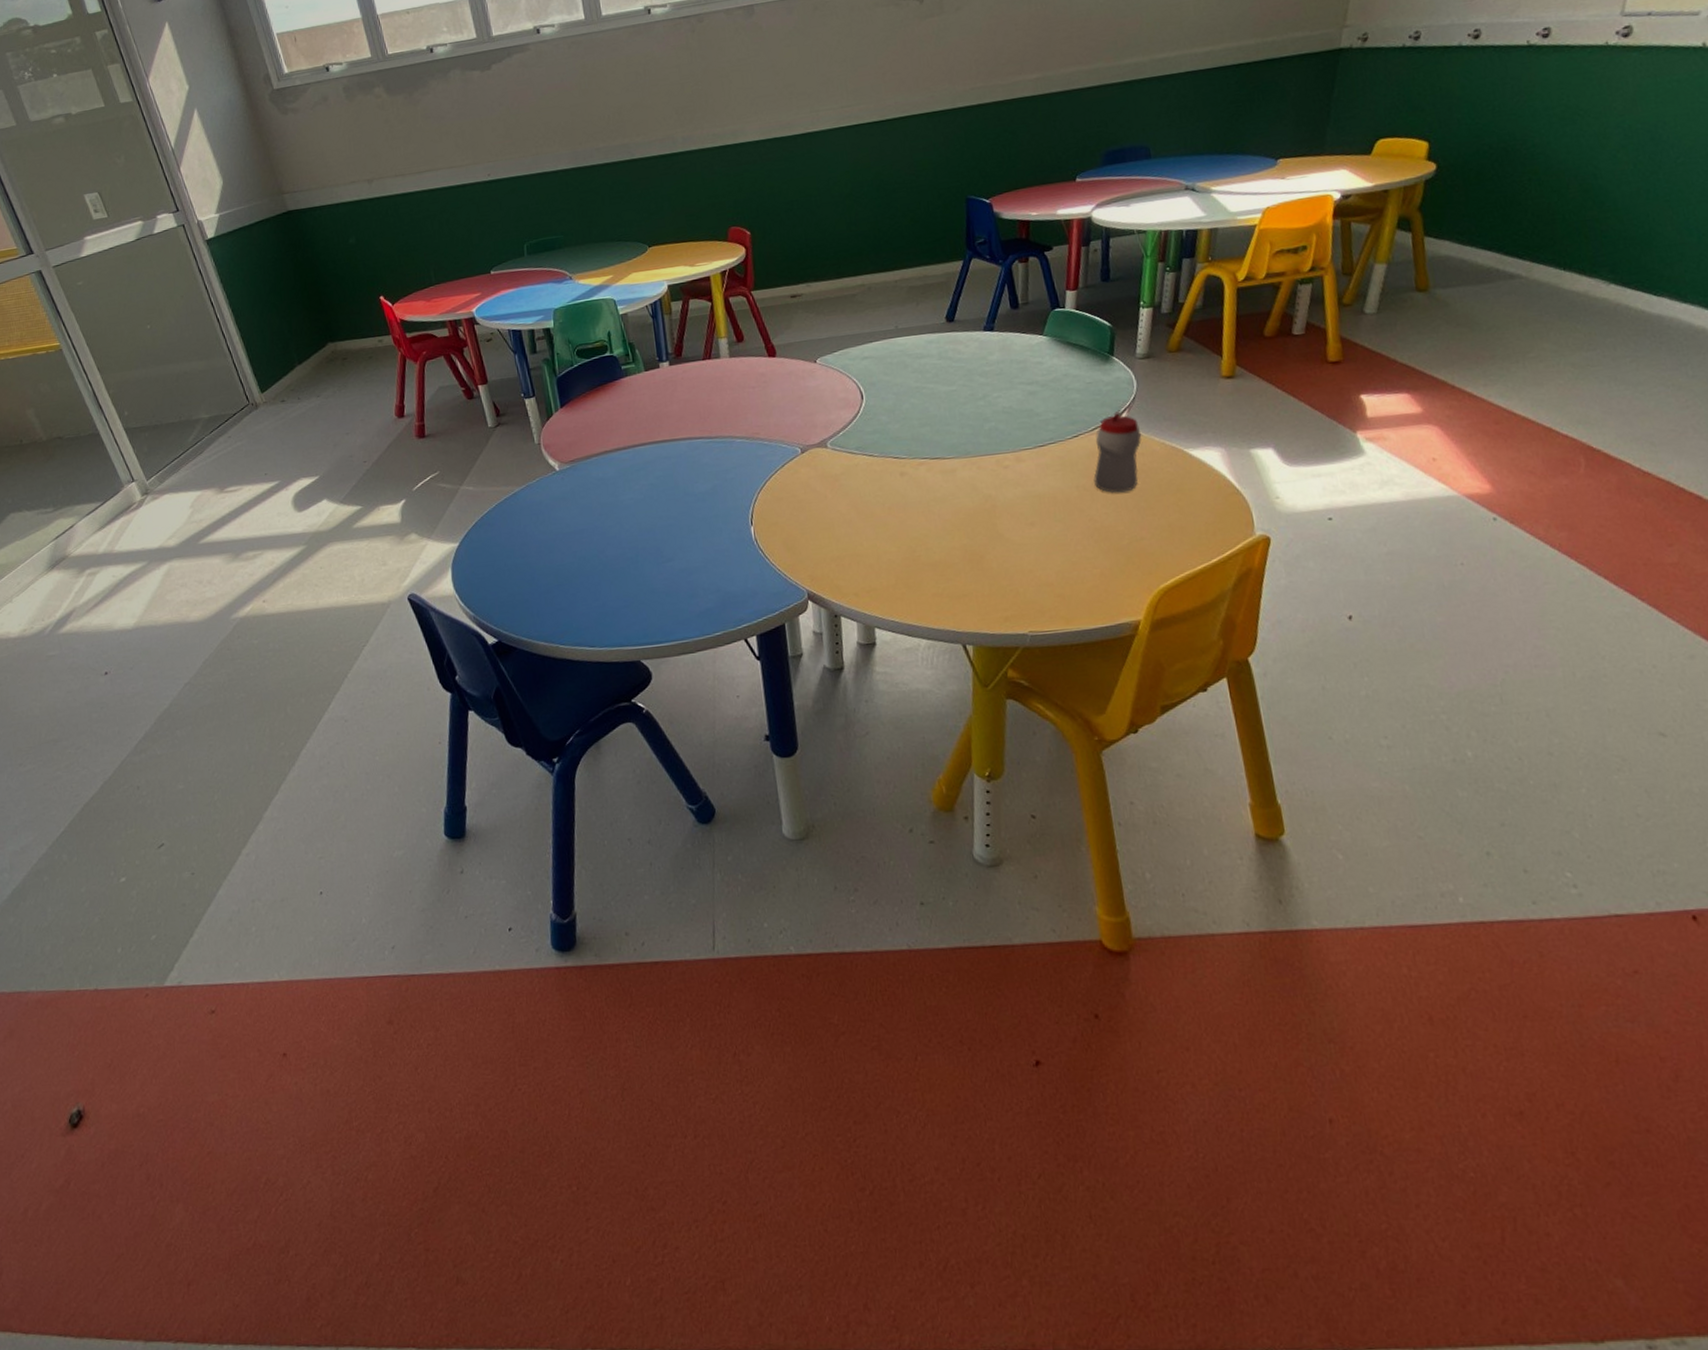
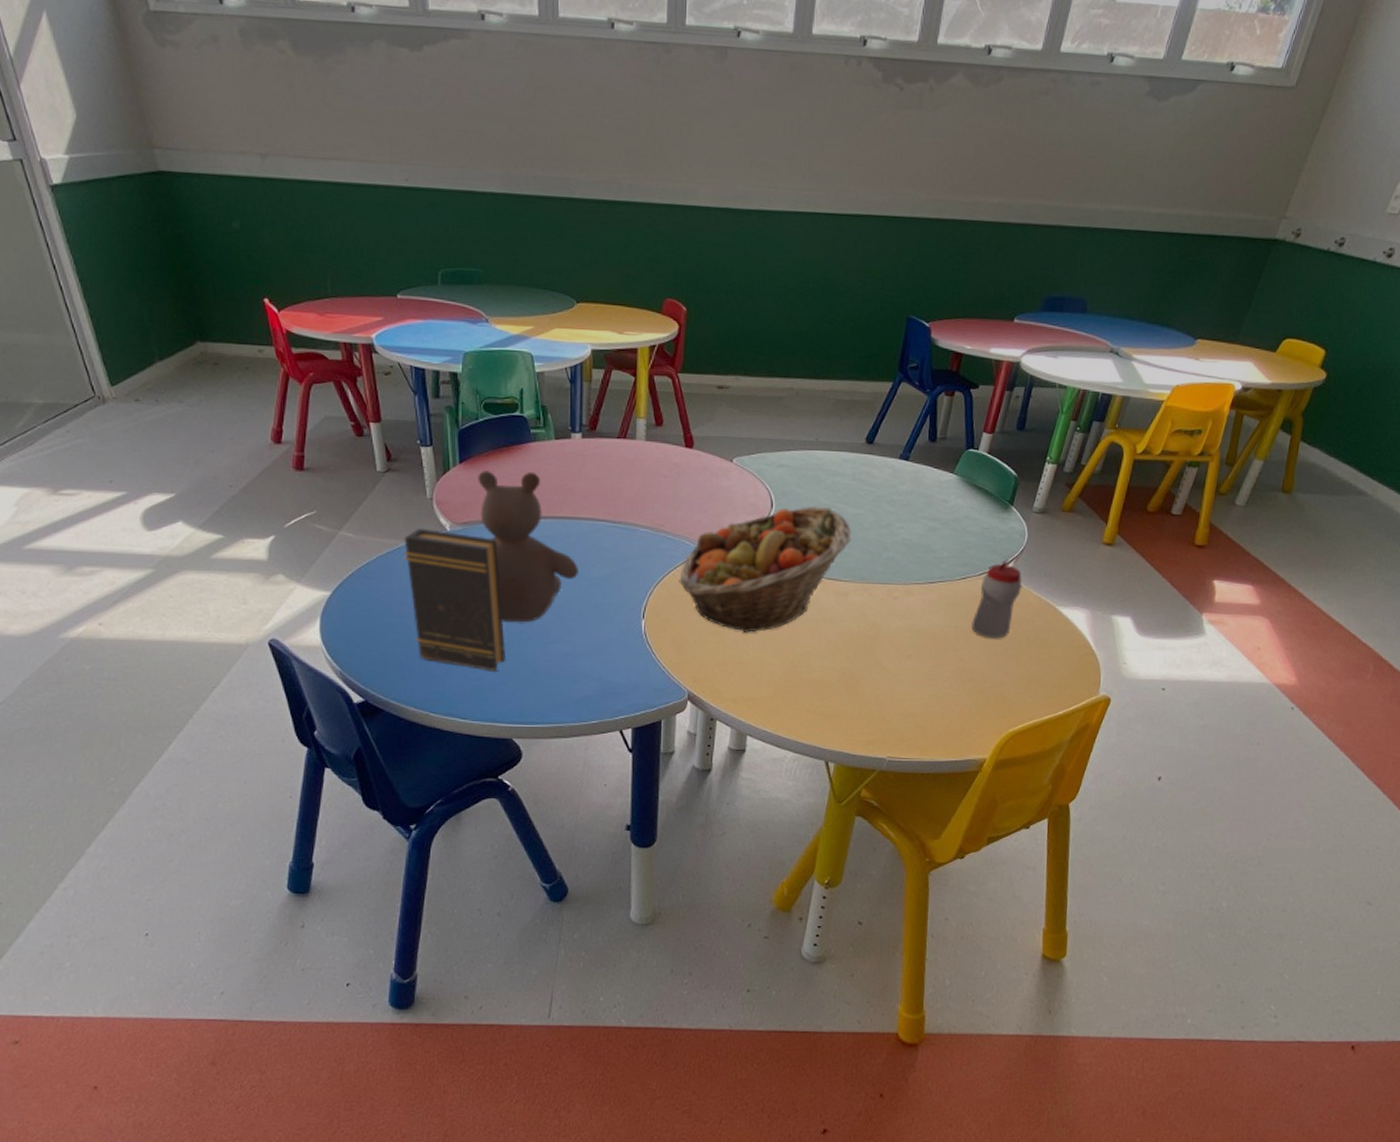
book: none [518,471,624,598] -> present [404,527,505,672]
bear: none [579,404,683,548] -> present [478,471,578,623]
fruit basket: none [781,389,949,524] -> present [679,506,852,633]

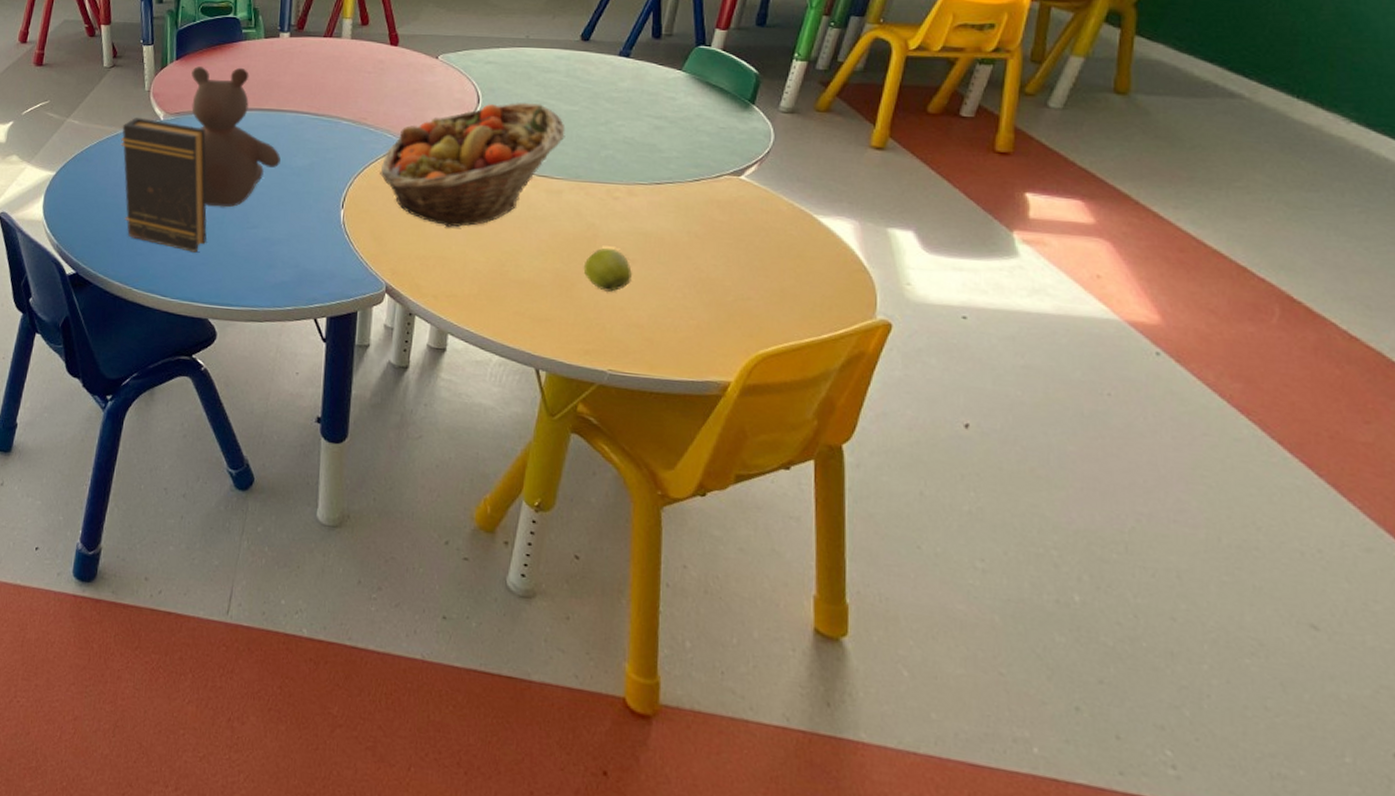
apple: none [867,645,908,686] -> present [583,247,632,292]
sippy cup: present [971,559,1022,639] -> none [708,161,770,248]

